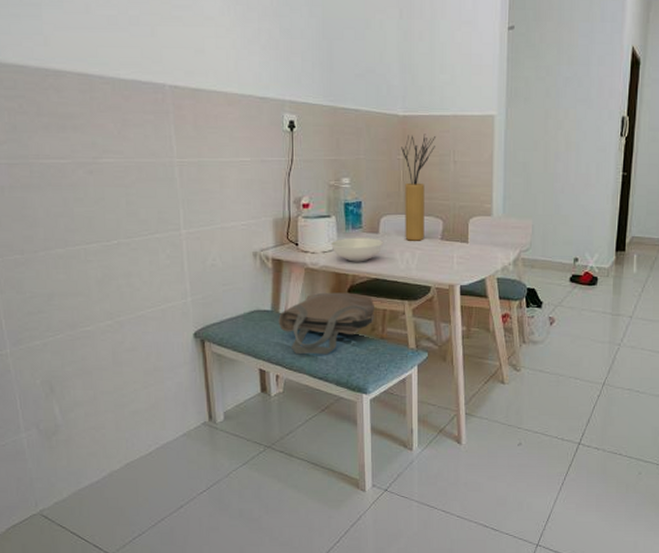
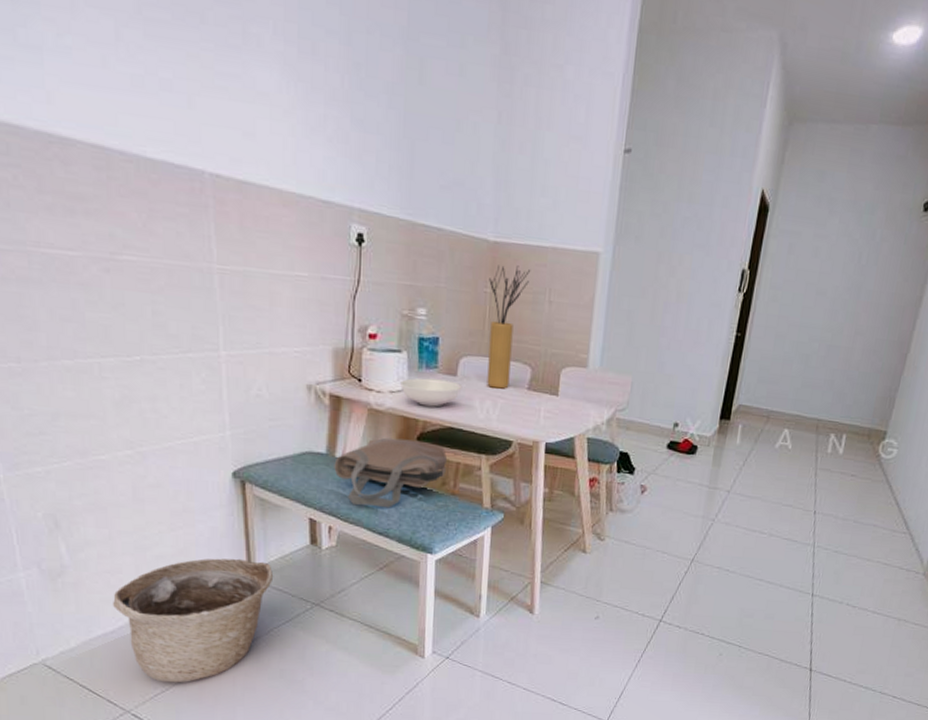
basket: none [96,409,231,526] -> present [112,558,274,683]

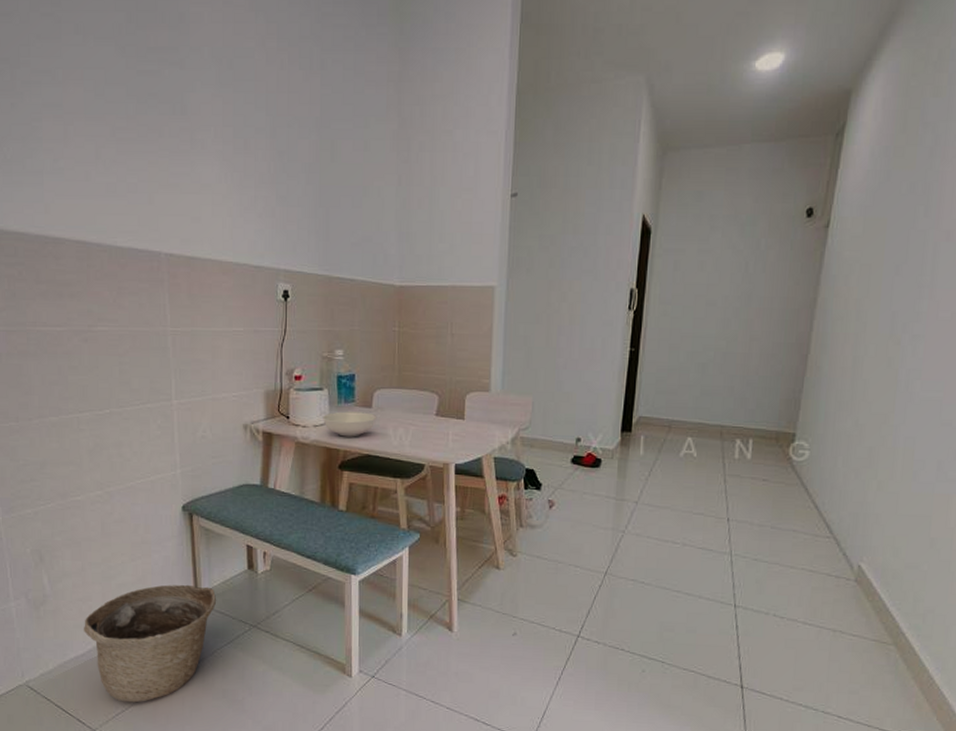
tote bag: present [334,437,448,508] -> none [267,467,367,533]
vase: present [487,265,531,389] -> none [397,305,434,417]

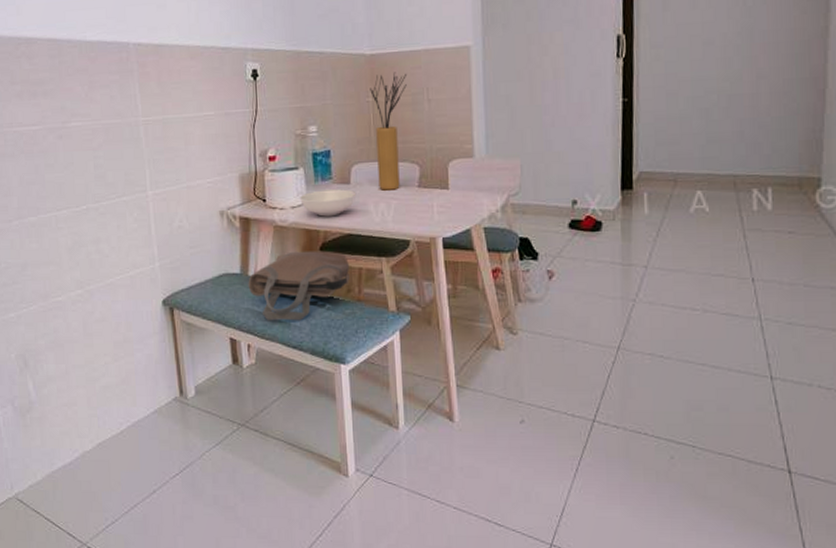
basket: present [83,584,217,703] -> none [69,383,203,513]
tote bag: none [267,467,367,533] -> present [248,251,350,321]
vase: none [397,305,434,417] -> present [370,72,408,191]

